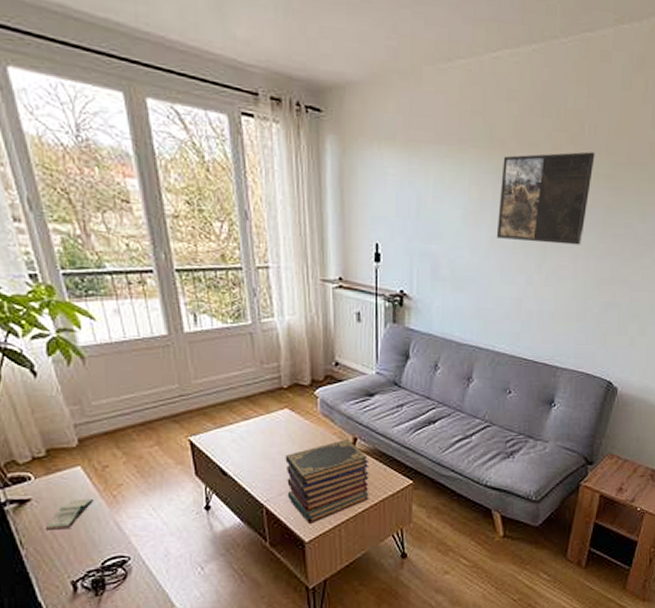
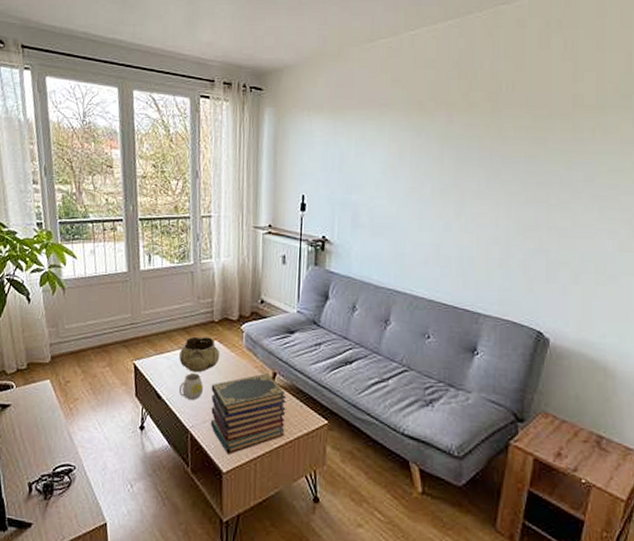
book: present [46,498,95,530] -> none [17,408,56,435]
decorative bowl: none [245,405,293,444] -> present [179,336,220,373]
mug: none [247,444,276,473] -> present [178,372,203,400]
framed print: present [496,151,595,245] -> none [414,107,514,193]

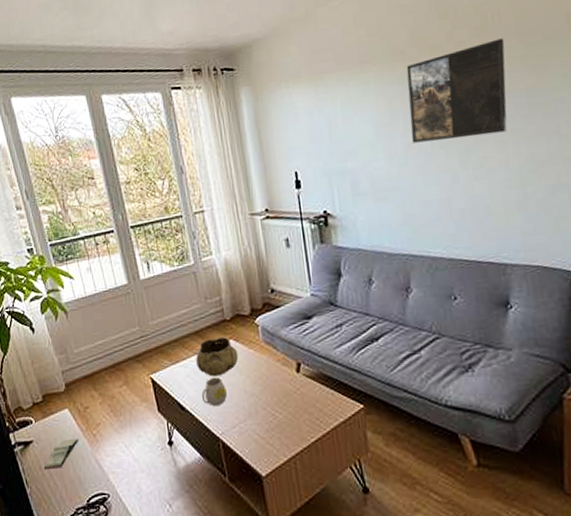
book: none [17,408,56,435] -> present [44,438,79,469]
book stack: present [210,373,287,454] -> none [234,365,320,457]
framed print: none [414,107,514,193] -> present [406,38,508,143]

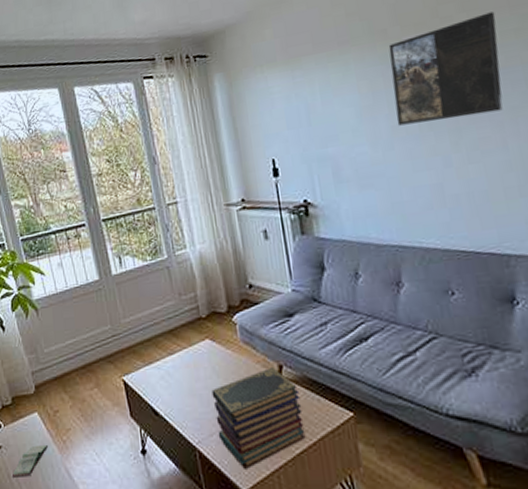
decorative bowl: present [196,337,239,377] -> none [170,336,216,380]
mug: present [201,376,227,406] -> none [176,379,204,411]
book stack: none [234,365,320,457] -> present [211,368,306,469]

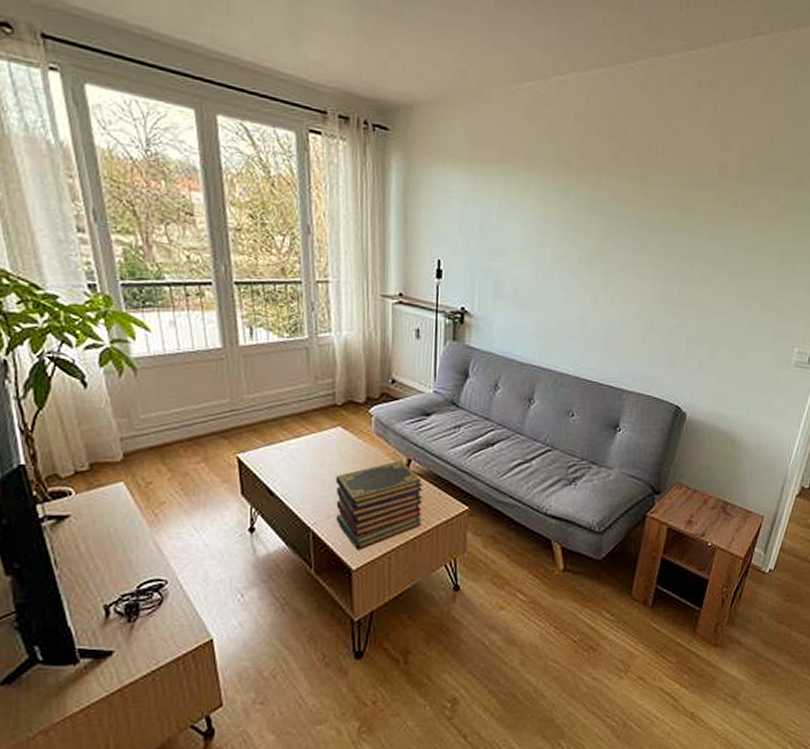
book: present [13,444,49,478] -> none [83,516,135,549]
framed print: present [388,11,503,126] -> none [561,172,663,265]

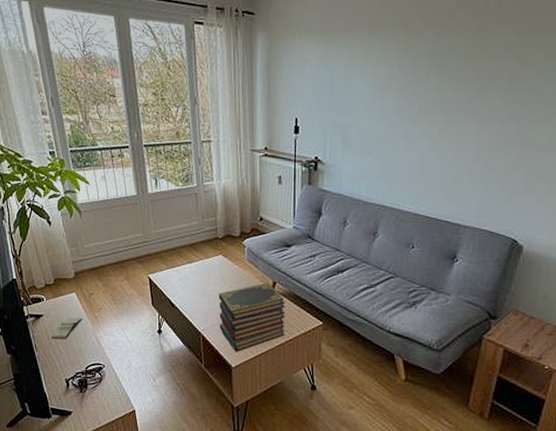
book: none [83,516,135,549] -> present [52,317,83,340]

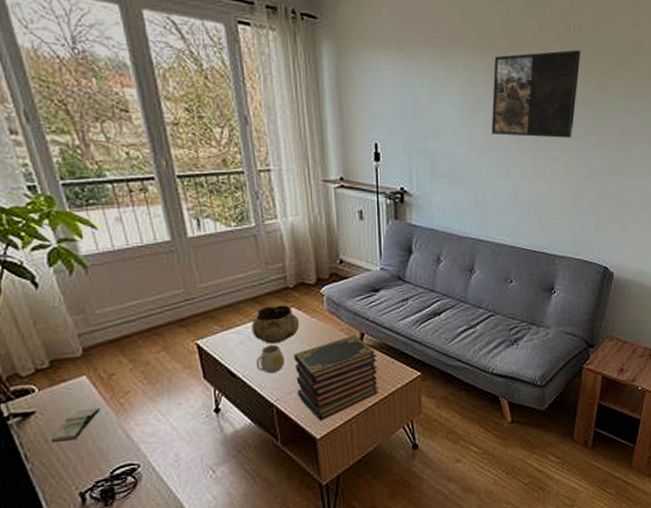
decorative bowl: none [189,252,225,284] -> present [252,305,300,344]
mug: none [189,283,211,307] -> present [255,344,284,373]
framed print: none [401,24,500,111] -> present [491,50,581,138]

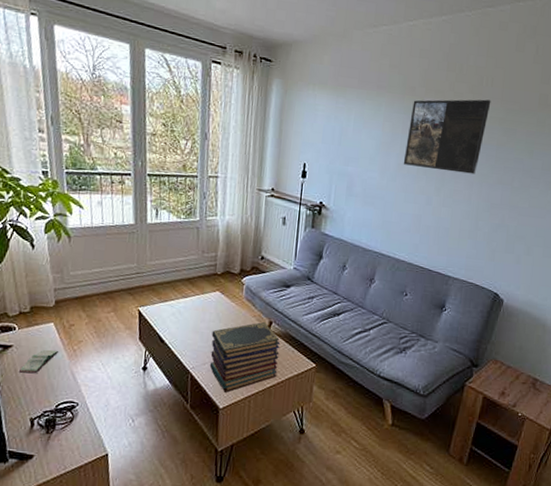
decorative bowl: present [252,305,300,344] -> none [182,287,222,320]
mug: present [255,344,284,373] -> none [181,319,205,344]

